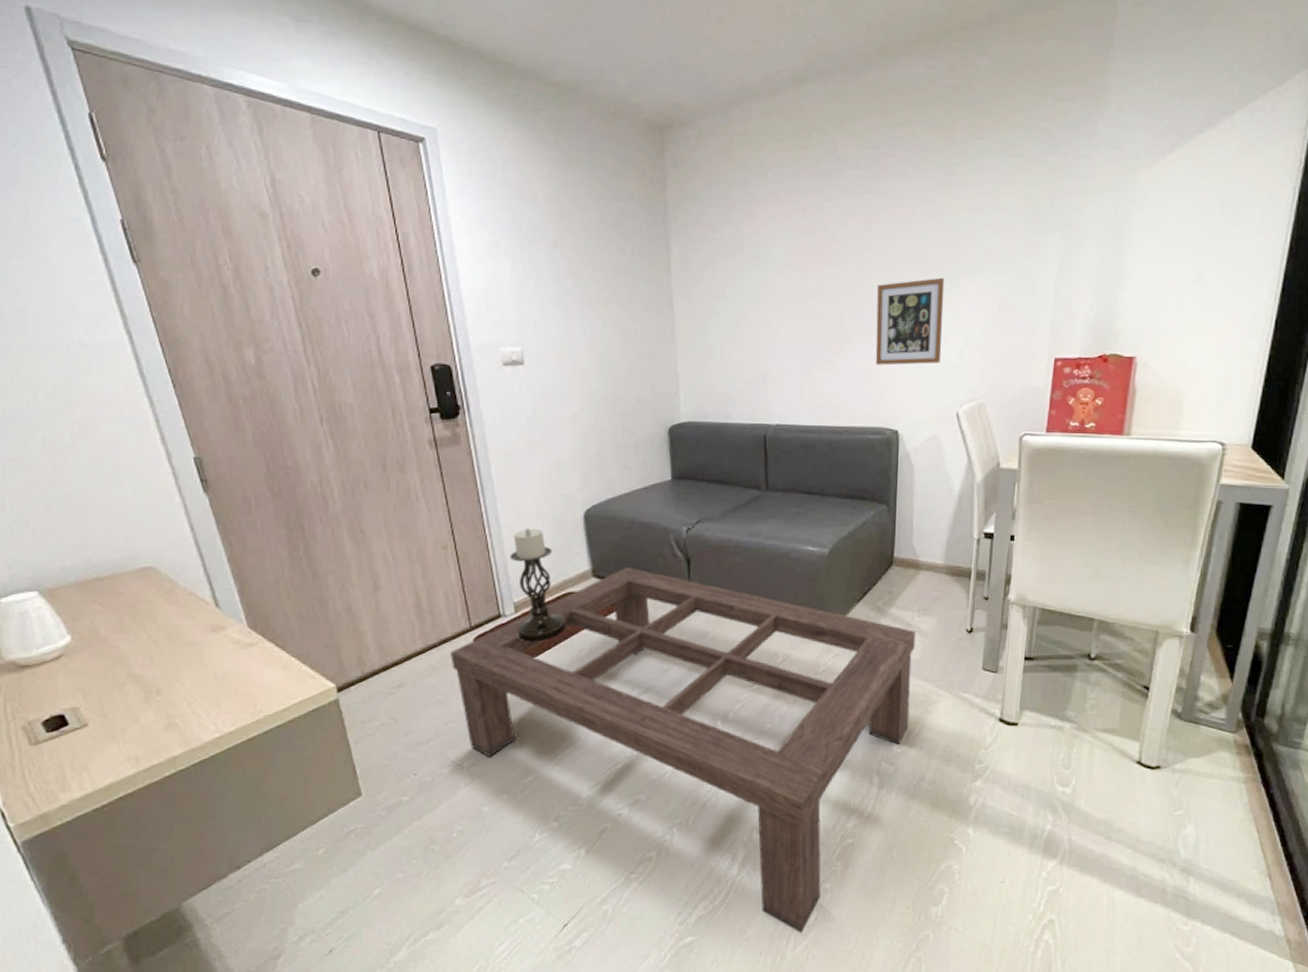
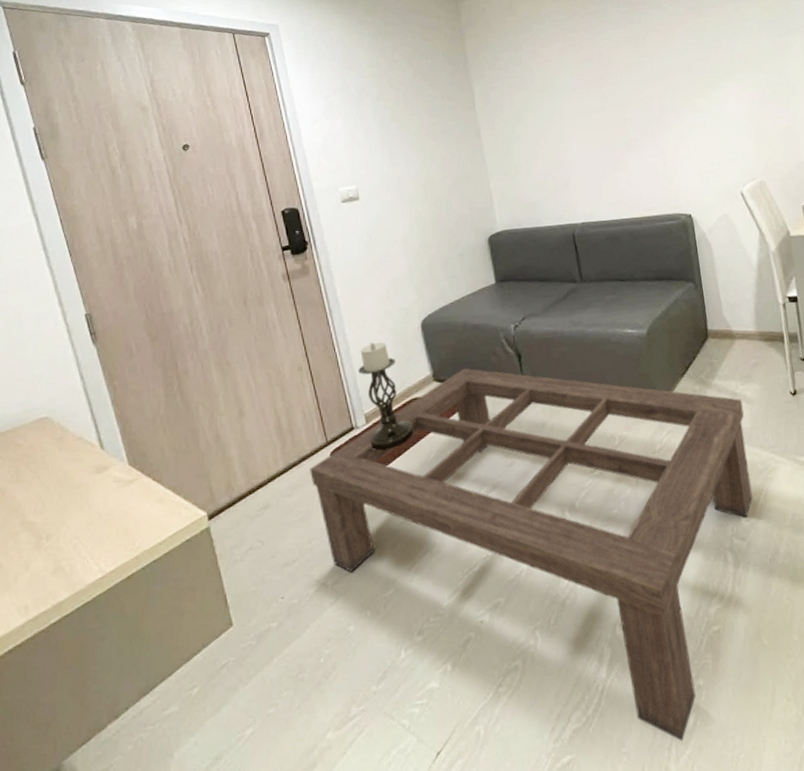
picture frame: present [875,277,945,366] -> none [652,81,719,161]

